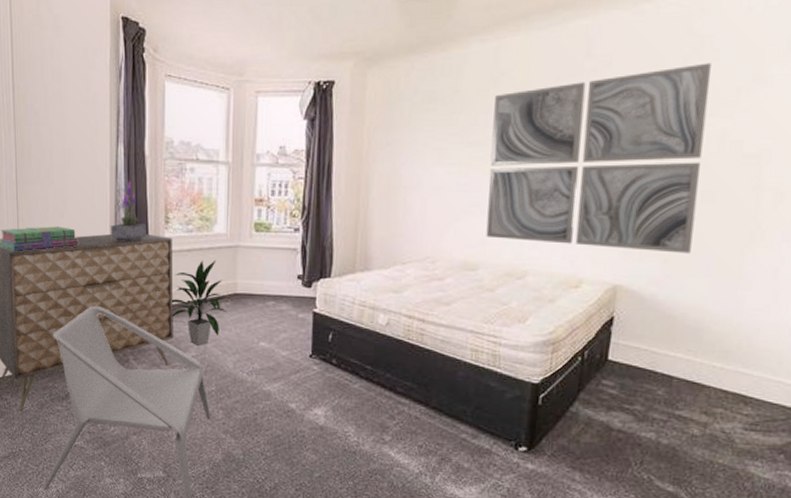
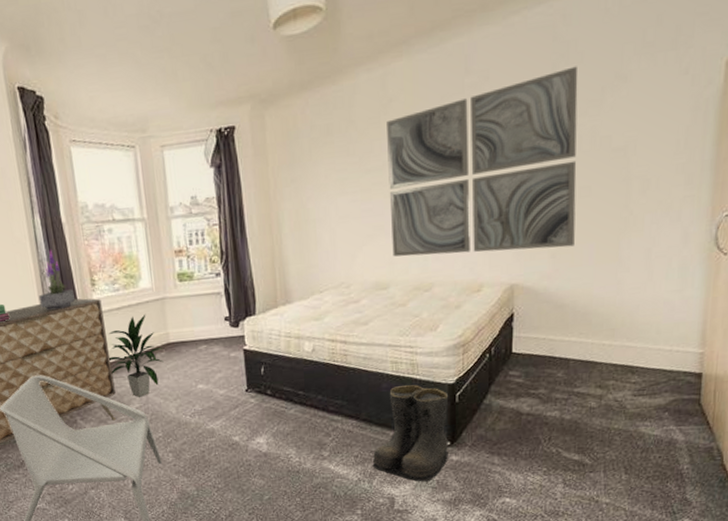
boots: none [437,377,530,488] -> present [372,385,451,482]

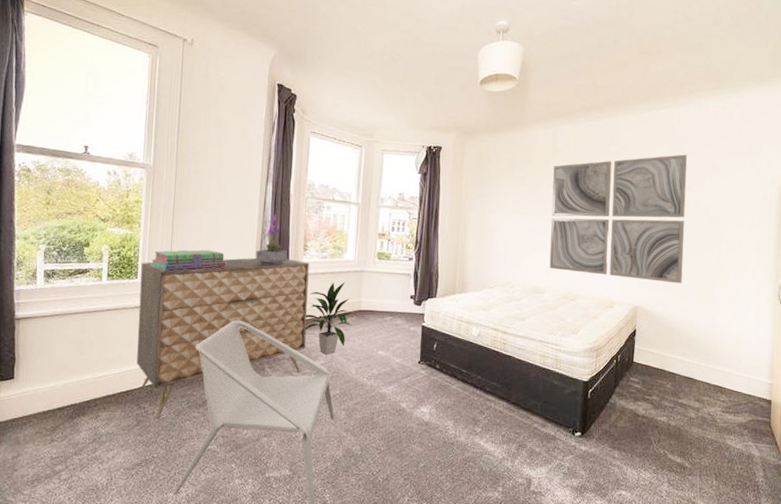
boots: present [372,385,451,482] -> none [516,377,582,467]

